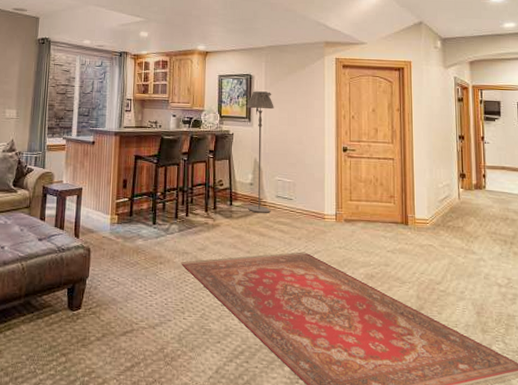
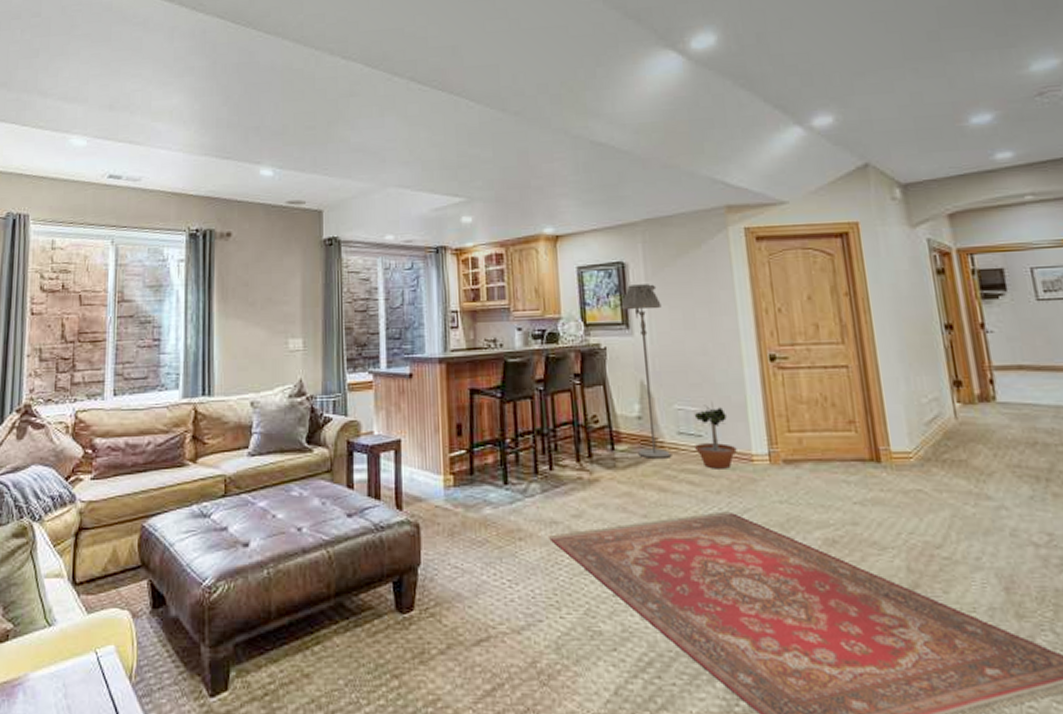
potted tree: none [286,176,315,223] -> present [693,401,737,469]

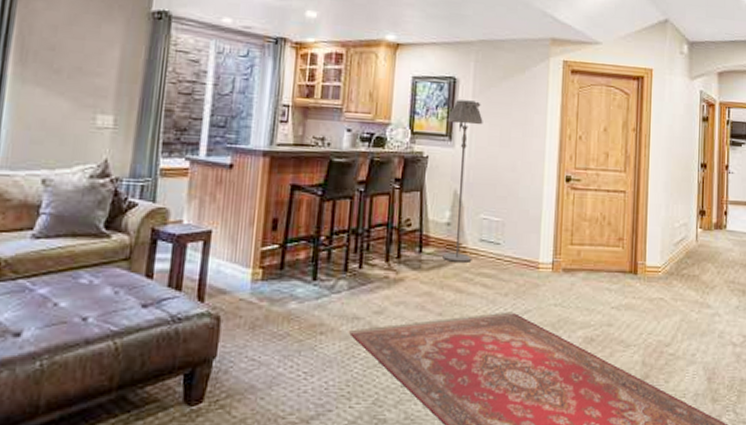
potted tree: present [693,401,737,469] -> none [491,213,527,275]

